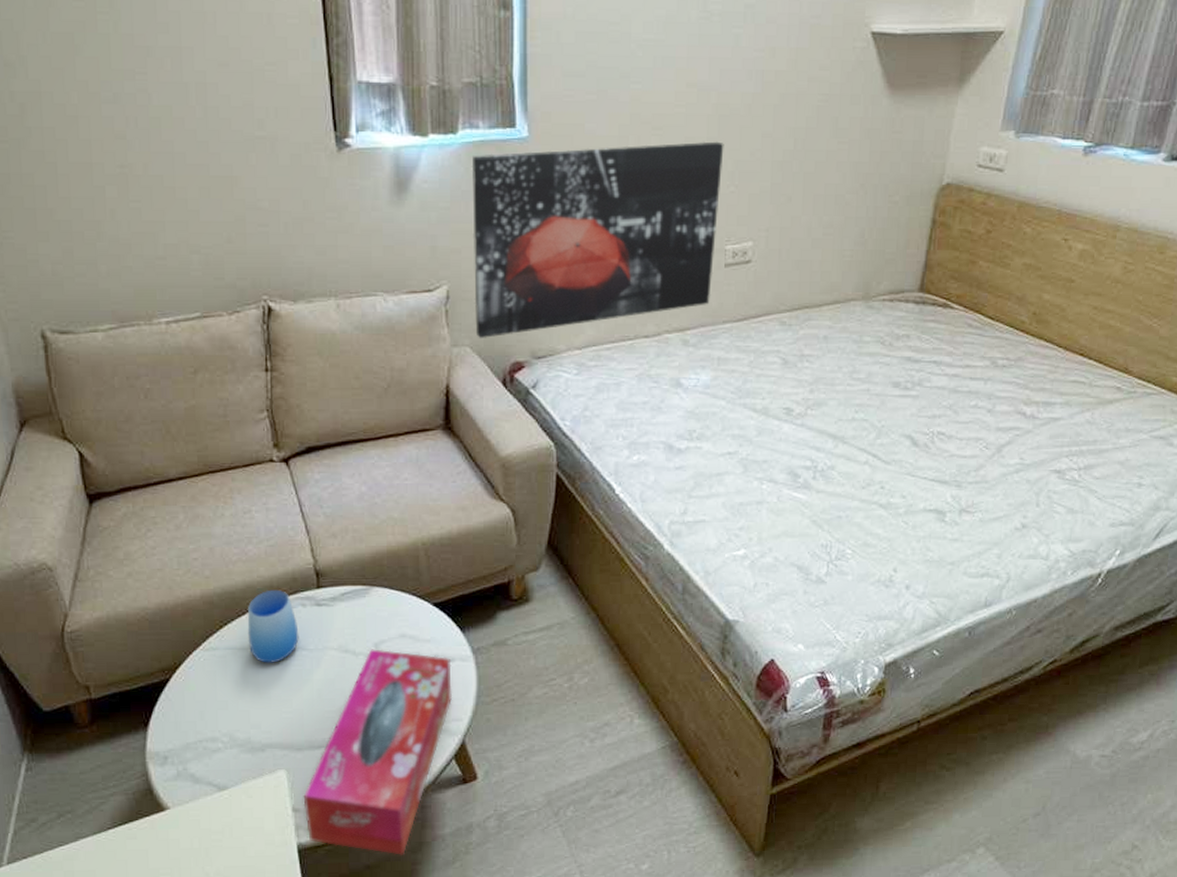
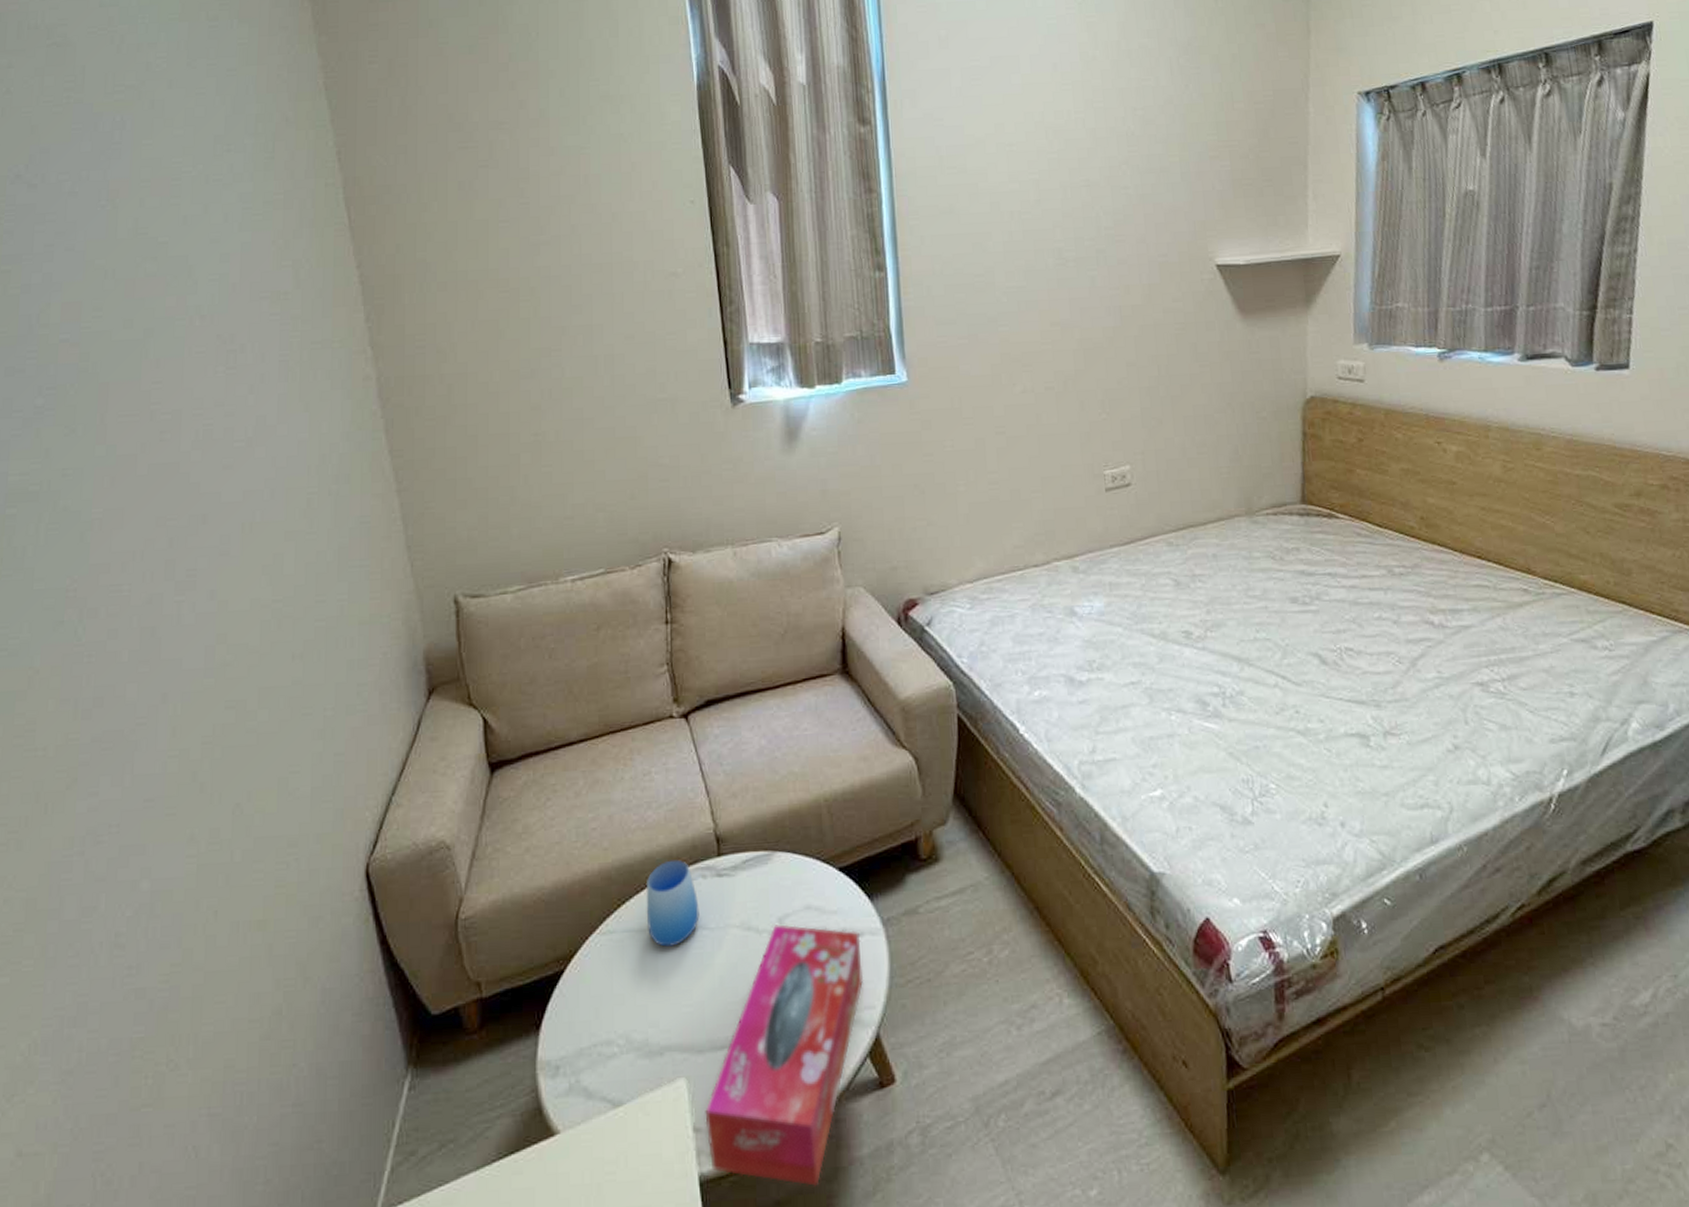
wall art: present [471,141,724,338] -> none [856,373,1095,577]

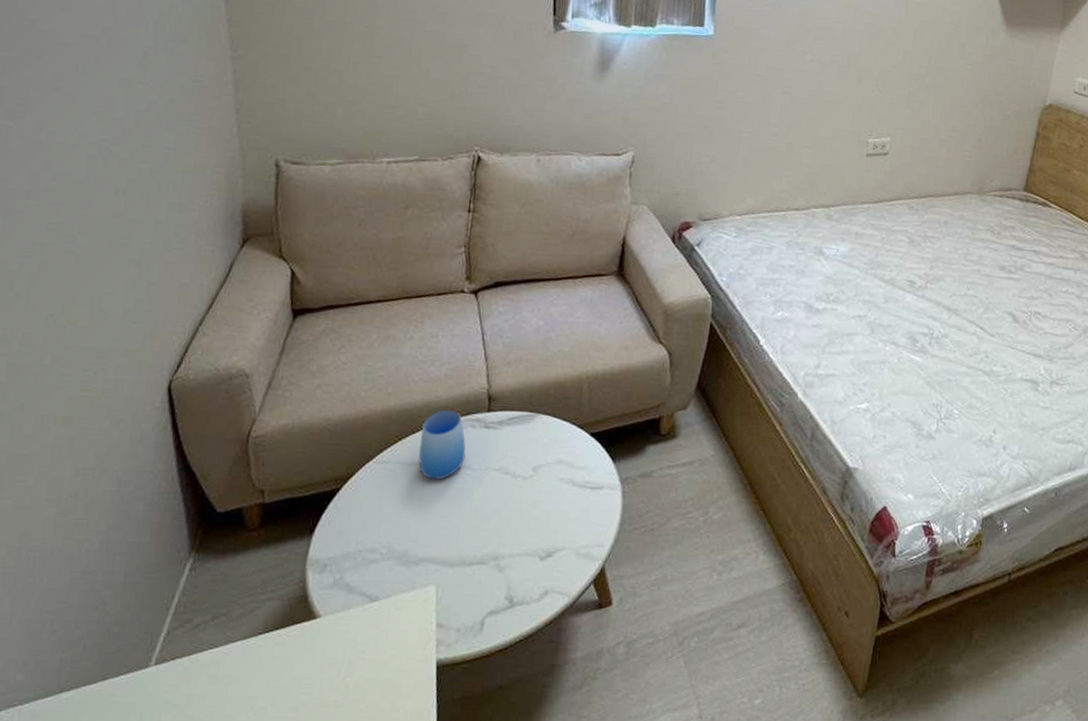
tissue box: present [705,924,864,1186] -> none [447,472,600,677]

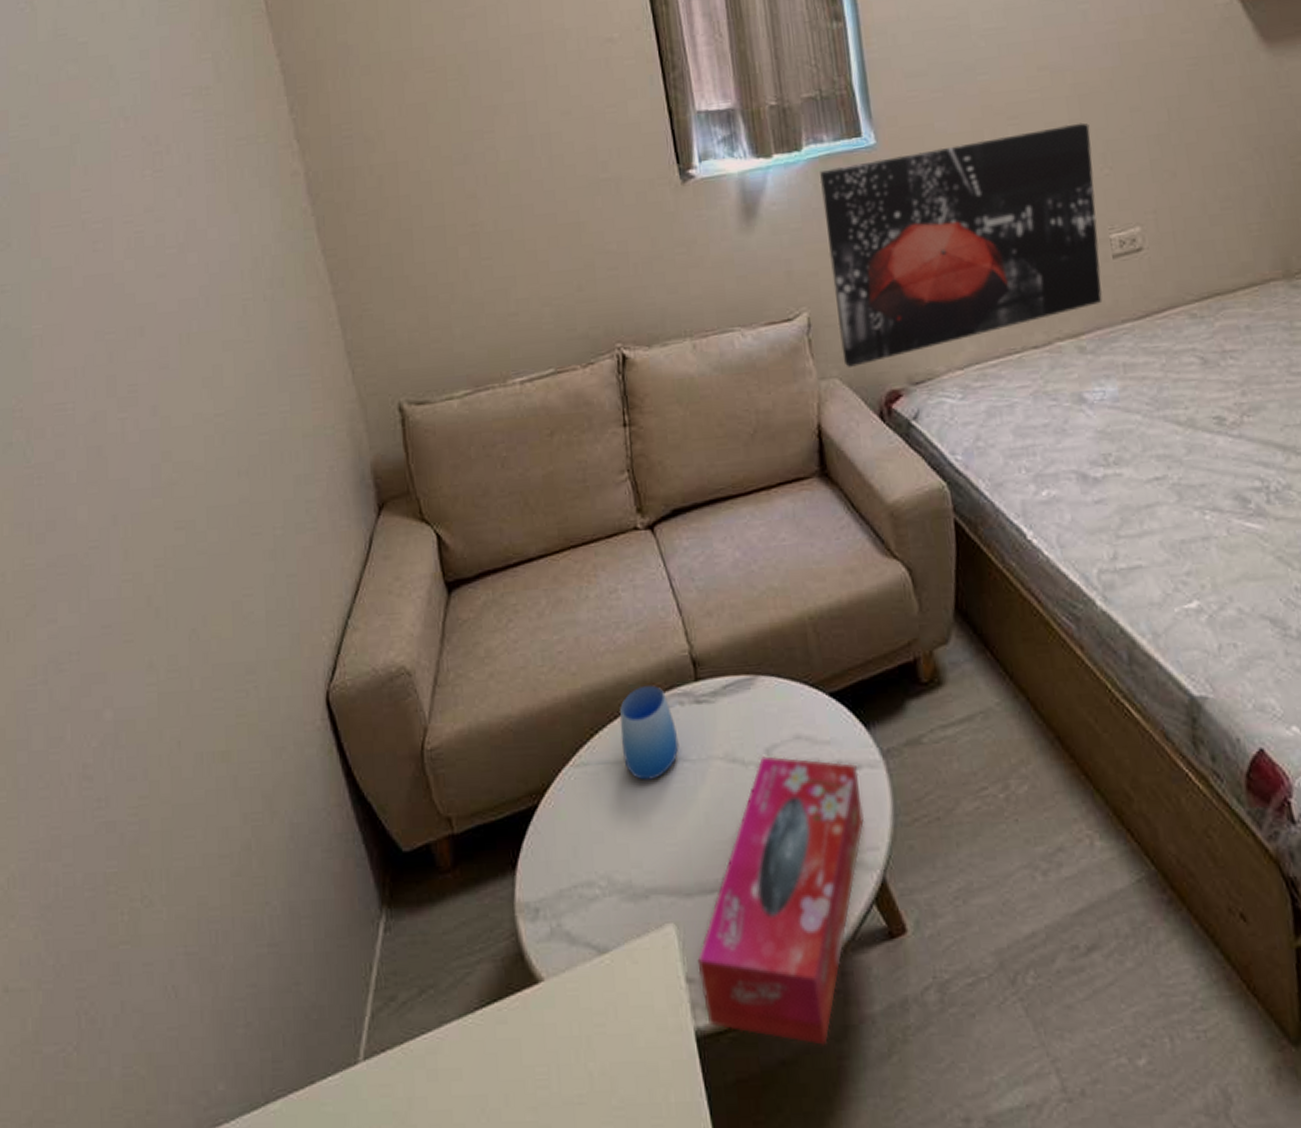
tissue box: none [447,472,600,677] -> present [697,755,865,1046]
wall art: none [653,46,872,199] -> present [819,122,1103,367]

